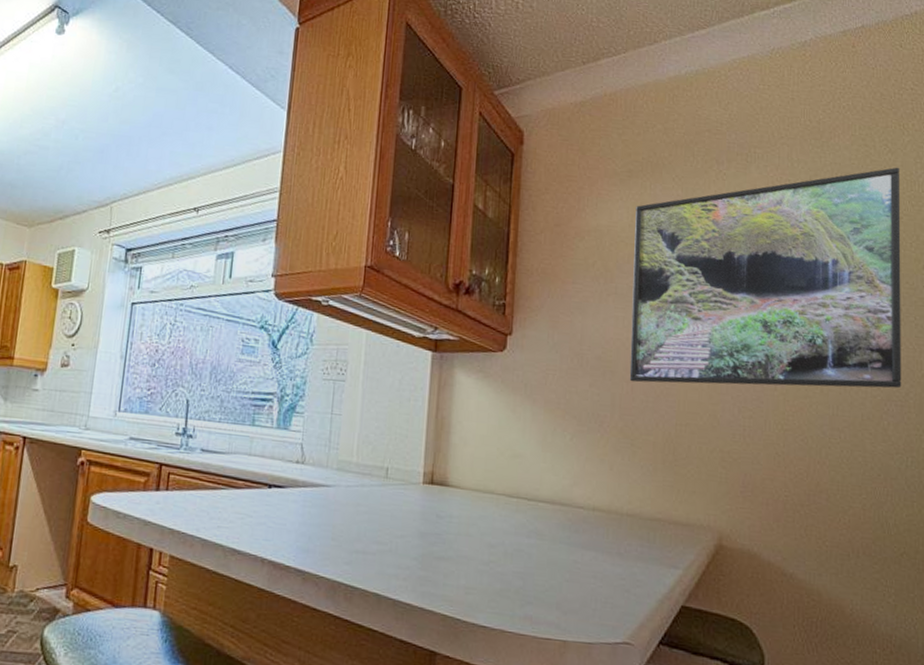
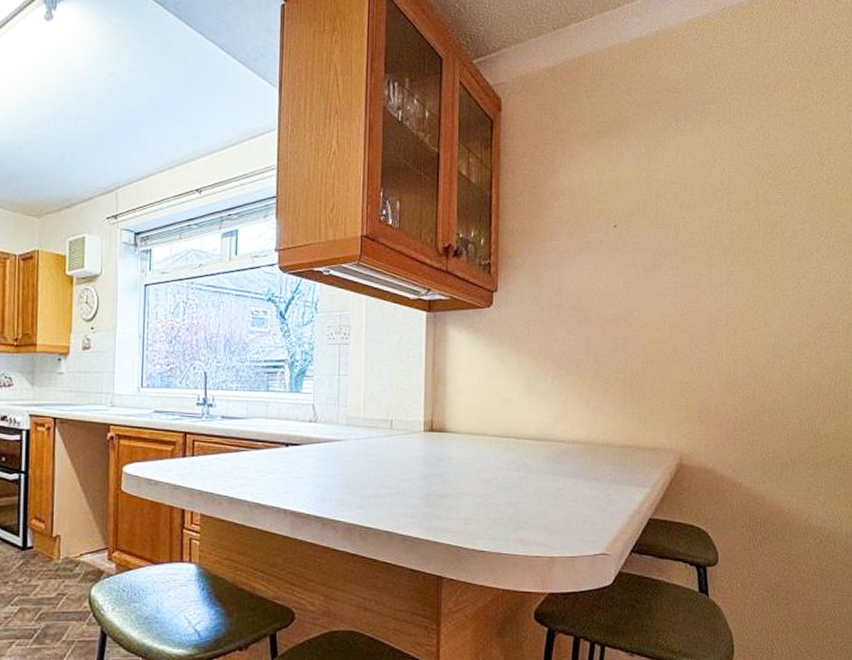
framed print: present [629,167,902,389] -> none [601,116,835,327]

